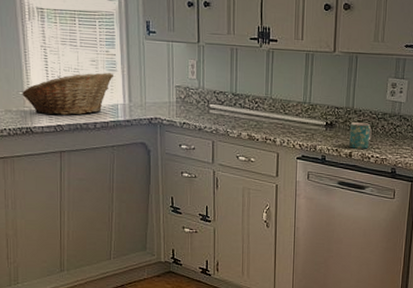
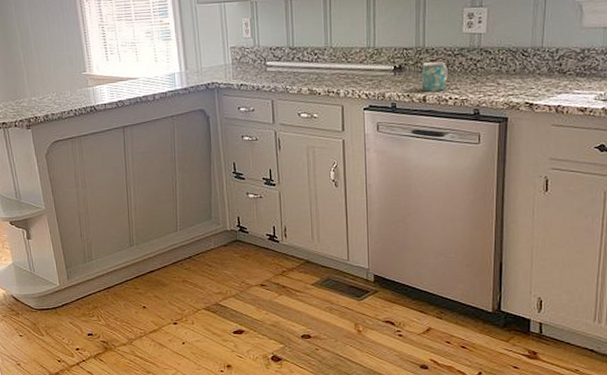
fruit basket: present [22,73,113,115] -> none [84,42,168,92]

